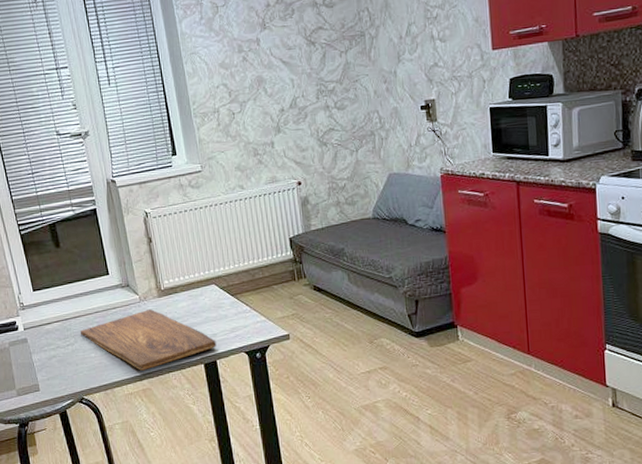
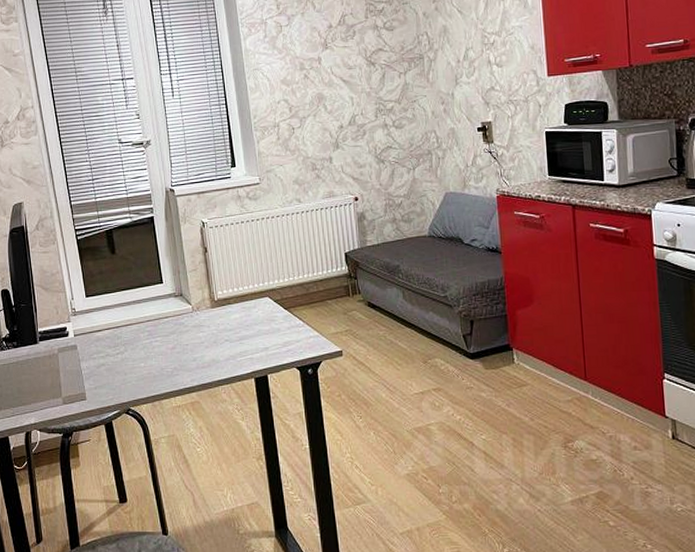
cutting board: present [80,309,217,371] -> none [130,320,268,383]

